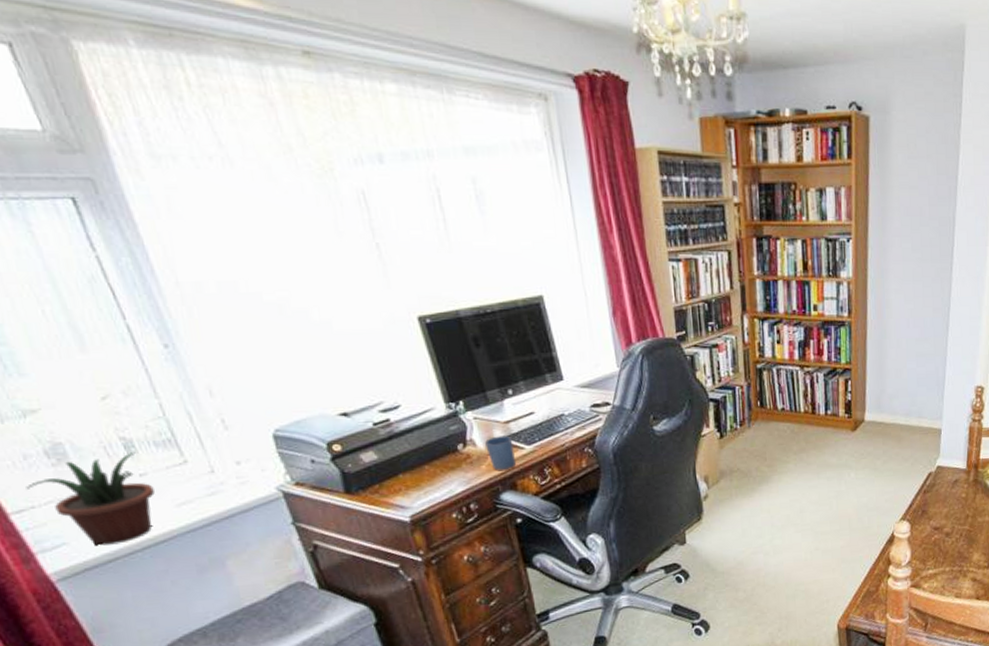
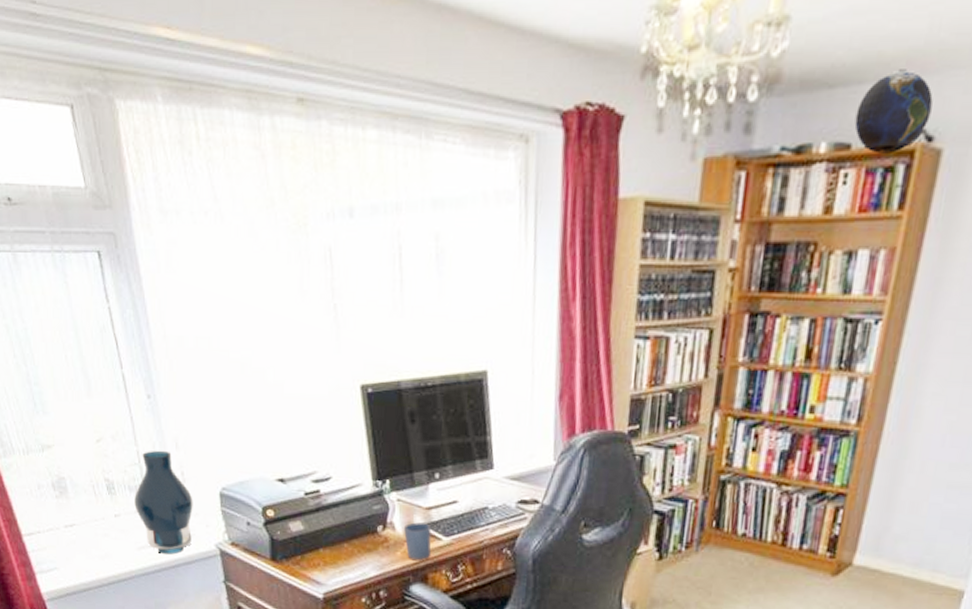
potted plant: present [26,452,155,546] -> none [36,494,123,576]
vase: none [163,399,246,508] -> present [134,450,193,555]
globe: none [806,59,857,118] -> present [854,71,933,154]

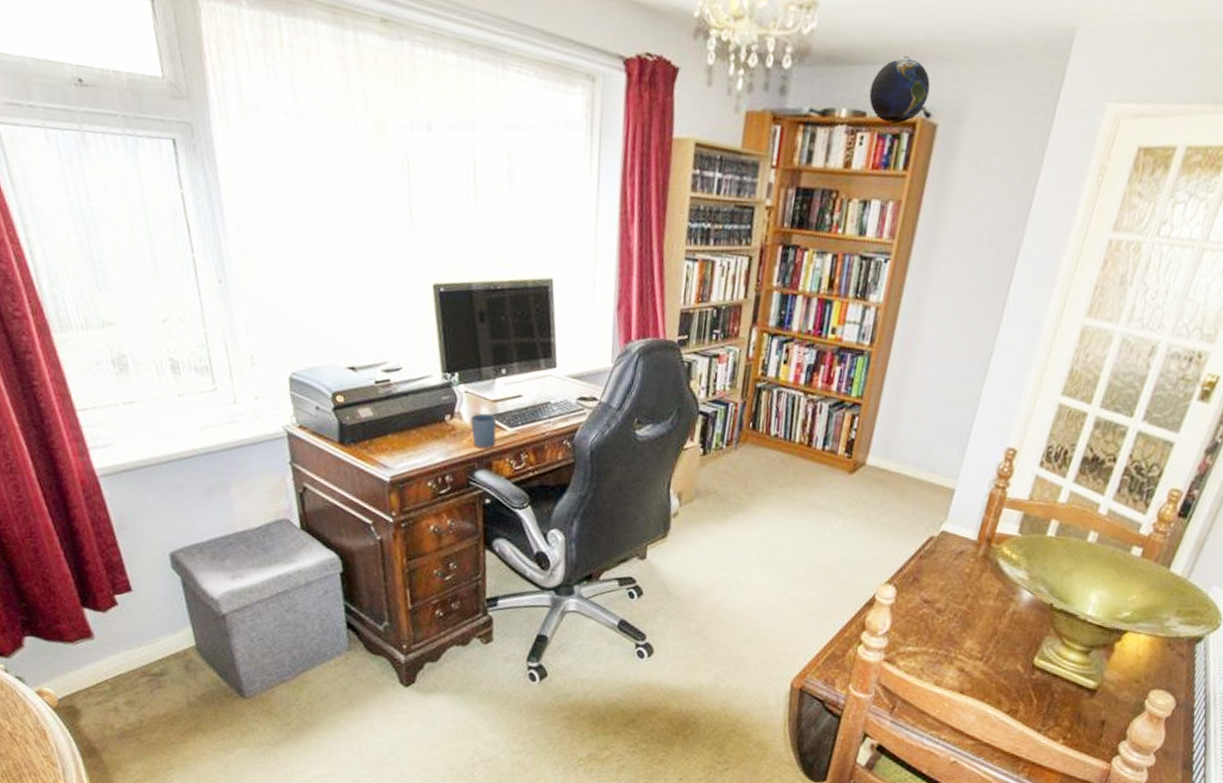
vase: present [134,450,193,555] -> none [200,333,262,436]

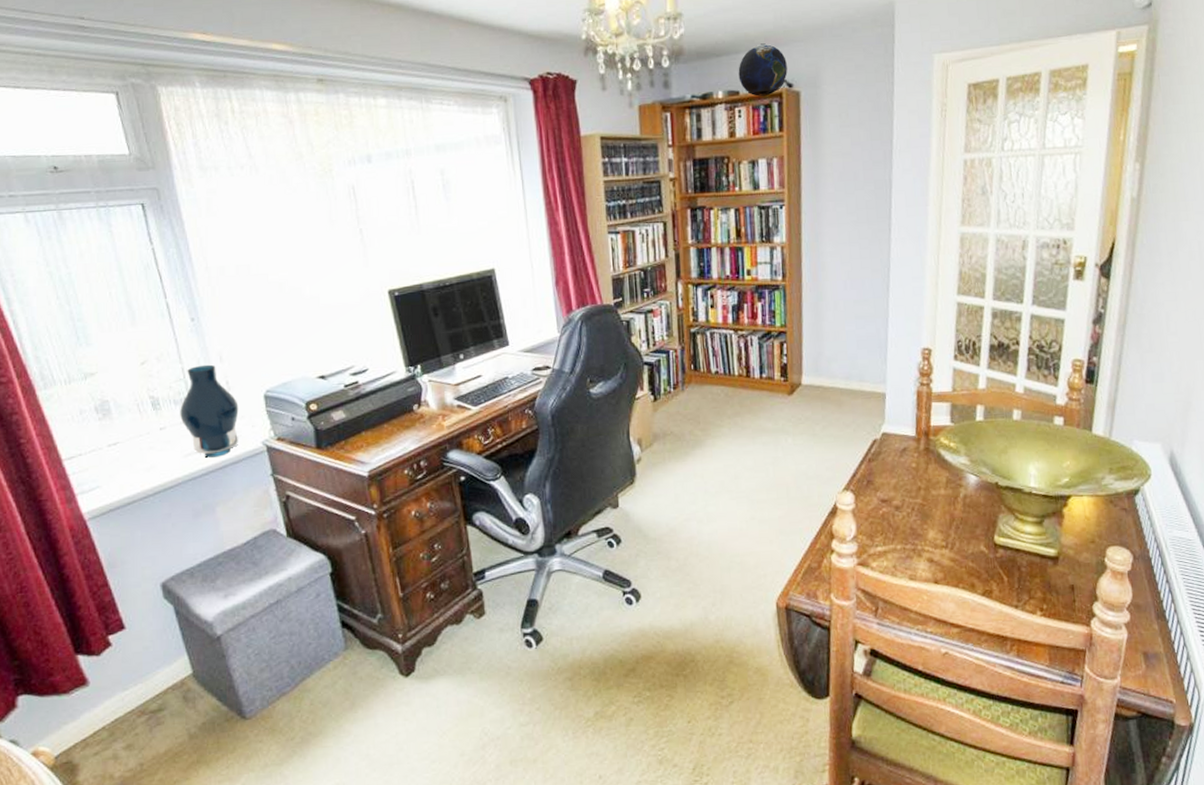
vase: none [200,333,262,436] -> present [180,364,239,459]
mug: present [470,413,497,449] -> none [437,397,462,431]

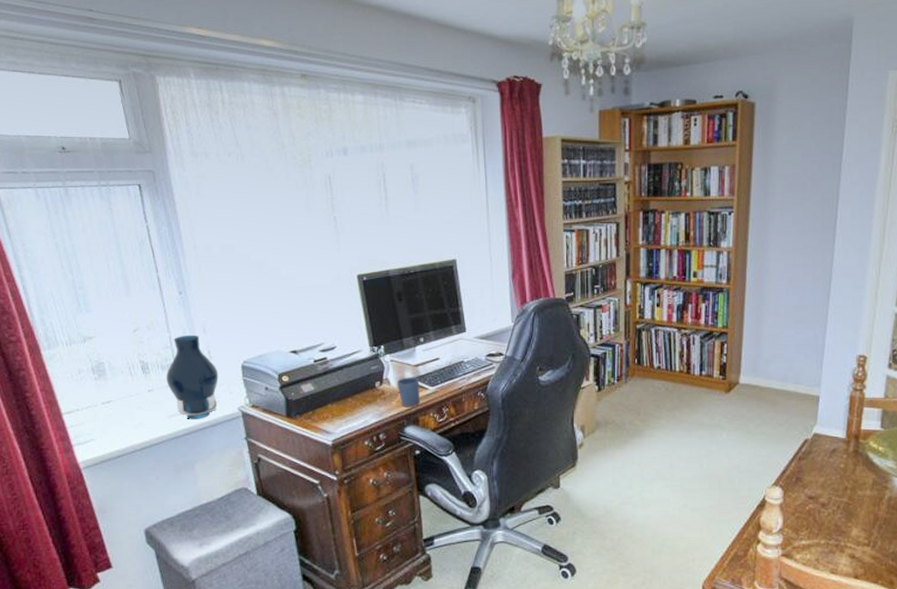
mug: none [437,397,462,431] -> present [398,377,420,408]
globe: present [738,44,788,97] -> none [696,56,744,106]

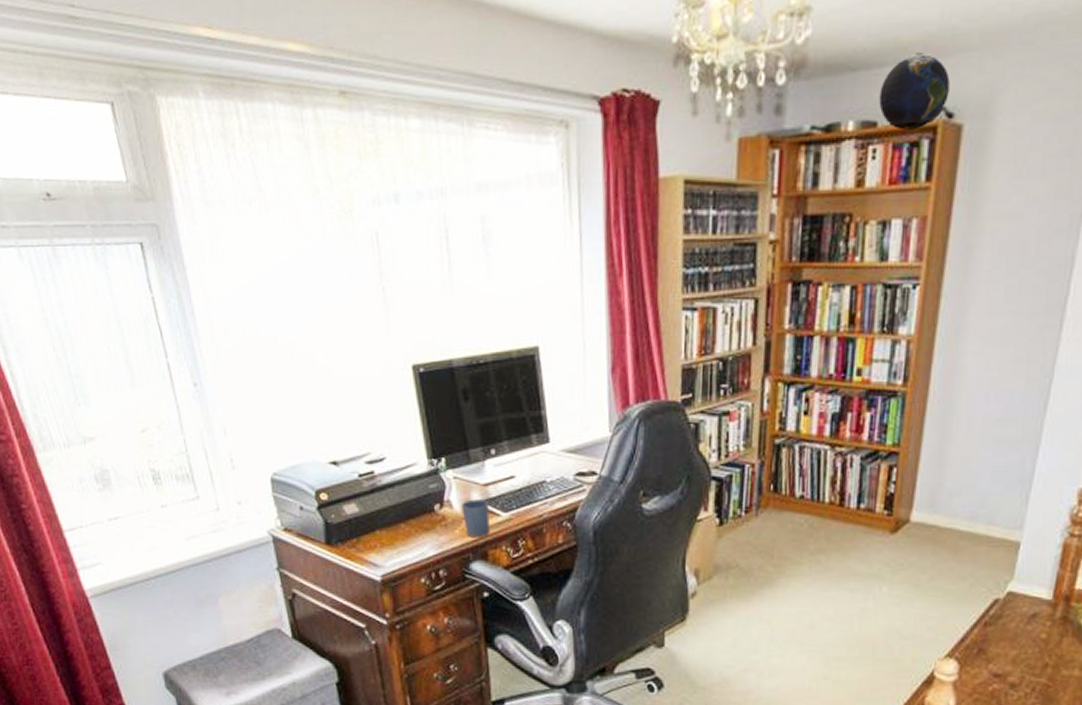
vase: present [166,335,218,420] -> none [182,438,243,545]
globe: none [696,56,744,106] -> present [879,54,950,130]

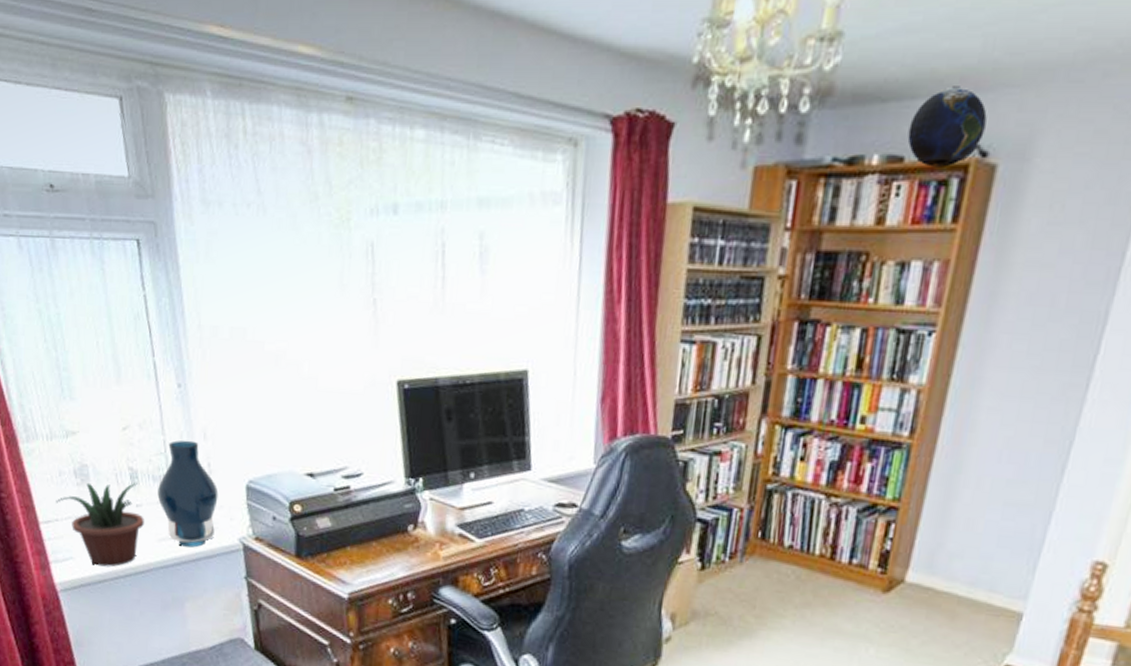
potted plant: none [78,484,171,570] -> present [56,482,144,568]
vase: none [182,438,243,545] -> present [157,440,219,548]
mug: present [462,499,490,538] -> none [435,522,464,563]

